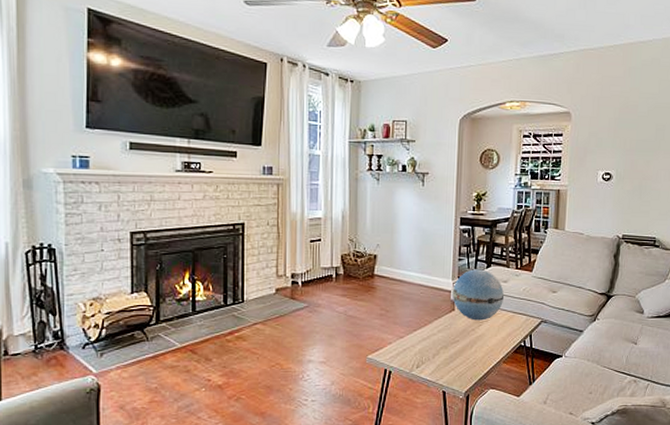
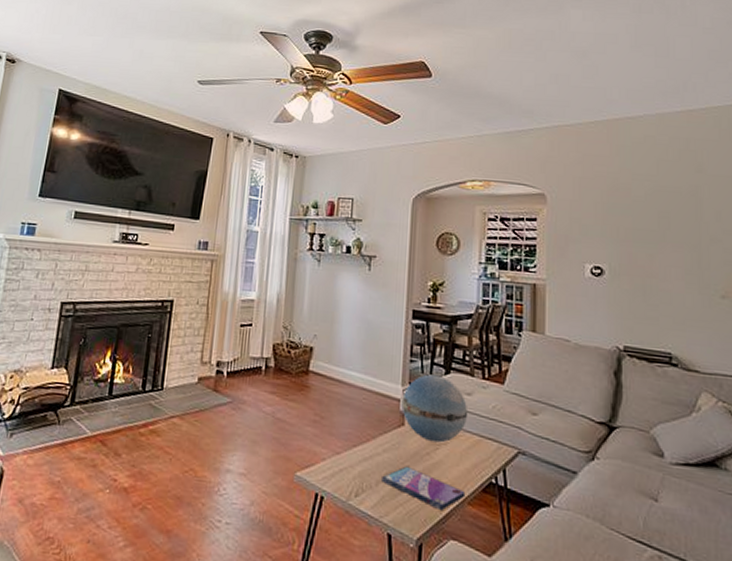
video game case: none [437,341,502,369] -> present [382,466,466,510]

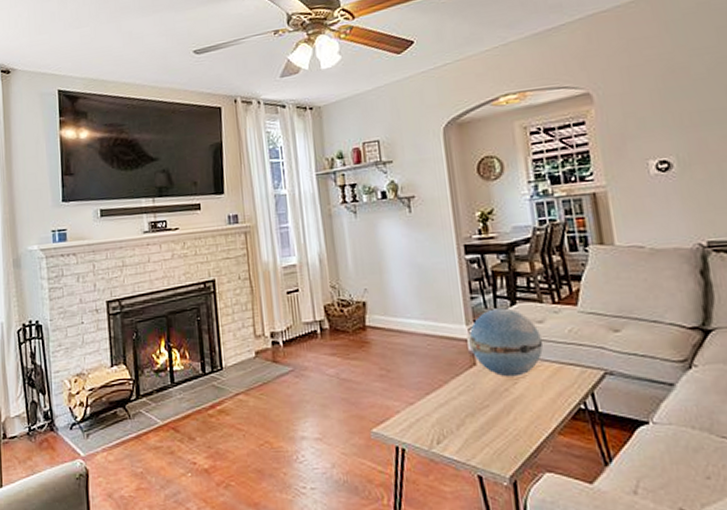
video game case: present [382,466,466,510] -> none [462,405,555,444]

